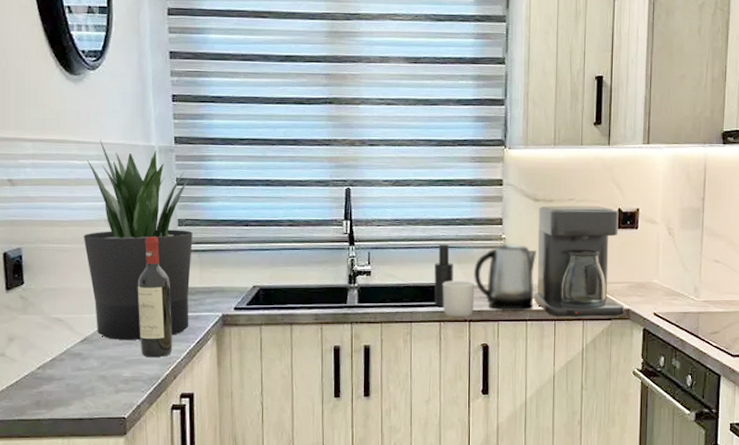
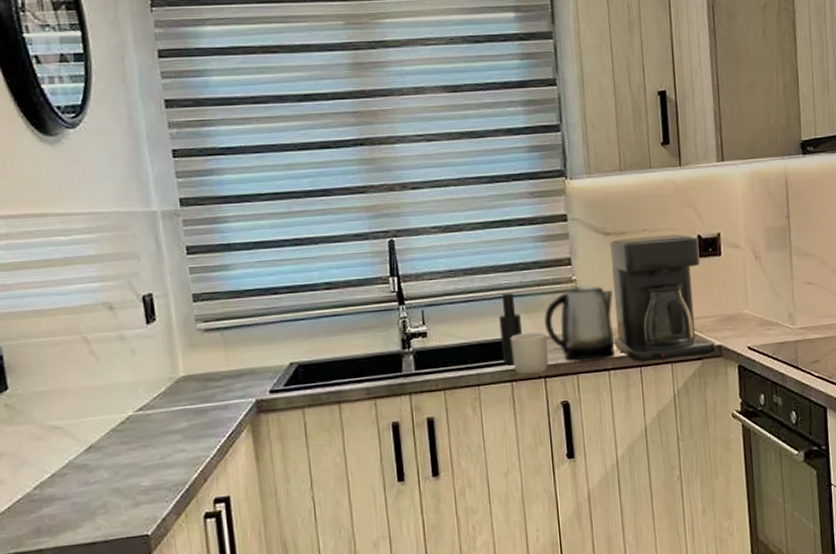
planter: present [83,140,193,340] -> none [75,209,217,444]
wine bottle: present [137,236,173,358] -> none [149,317,200,461]

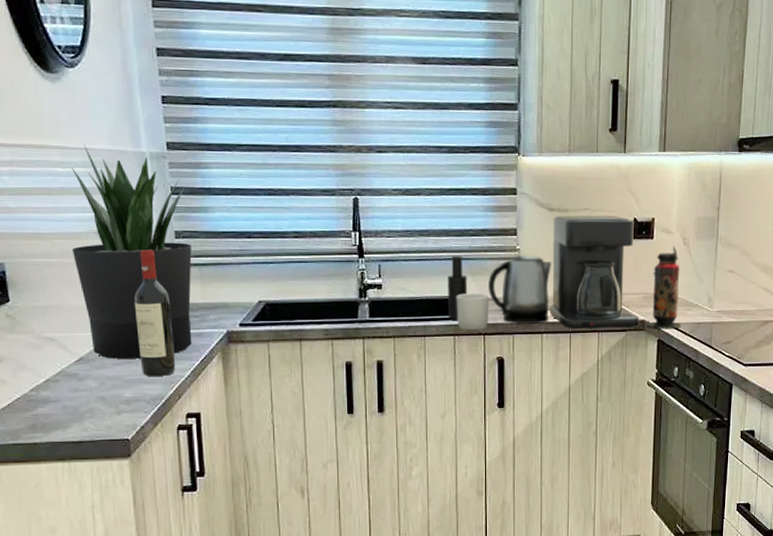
planter: none [75,209,217,444] -> present [71,145,192,359]
wine bottle: none [149,317,200,461] -> present [133,250,176,377]
canister: none [722,262,762,353] -> present [645,247,681,328]

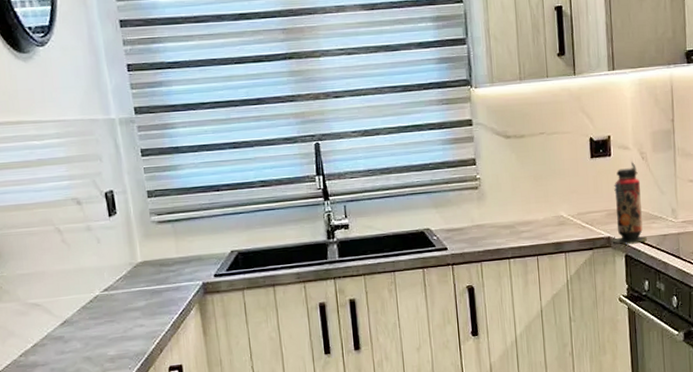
planter: present [71,145,192,359] -> none [47,117,170,319]
wine bottle: present [133,250,176,377] -> none [112,211,156,334]
soap dispenser: present [448,256,468,320] -> none [412,190,433,253]
mug: present [456,294,490,331] -> none [422,224,455,263]
kettle: present [488,254,551,325] -> none [452,182,515,252]
coffee maker: present [549,215,640,329] -> none [510,137,605,252]

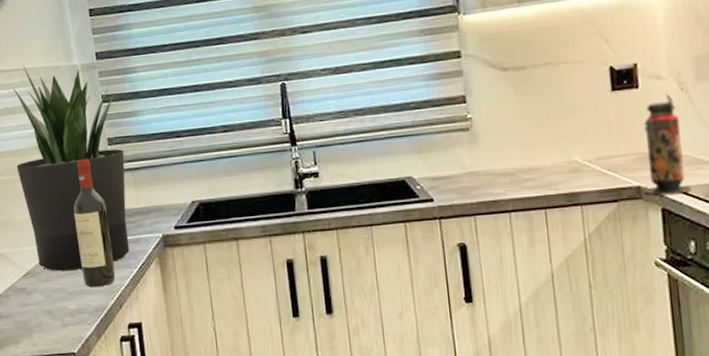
planter: none [47,117,170,319] -> present [13,65,130,271]
wine bottle: none [112,211,156,334] -> present [73,159,116,288]

